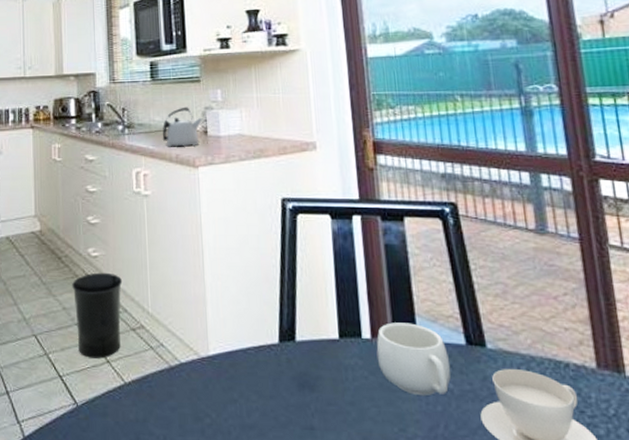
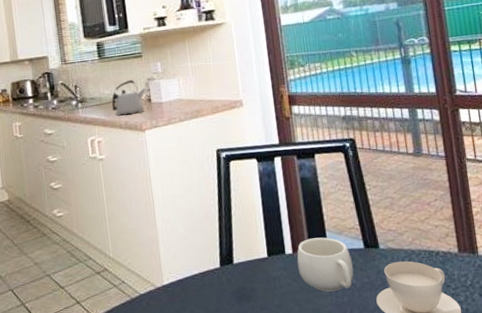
waste bin: present [72,272,123,358] -> none [41,228,88,302]

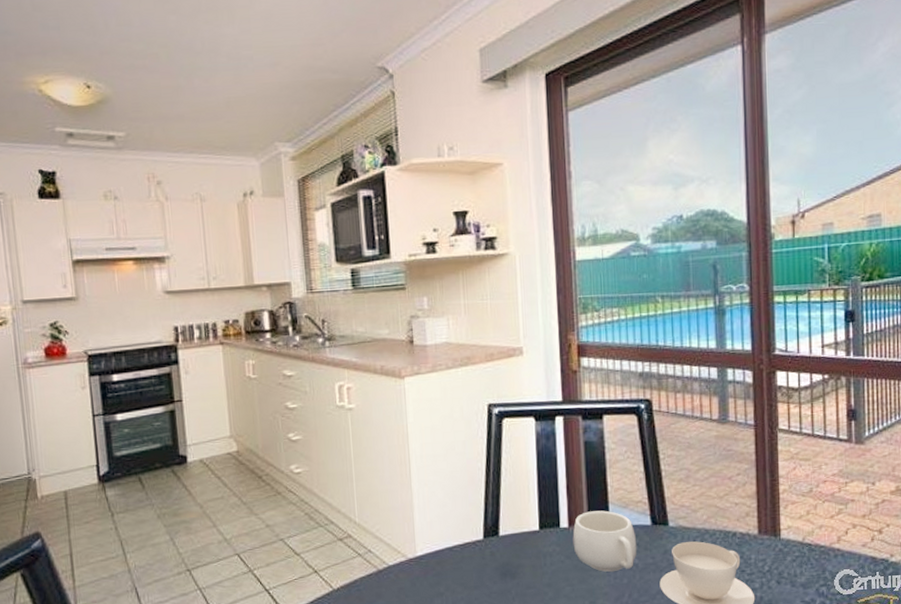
kettle: present [112,79,147,116] -> none [366,316,409,359]

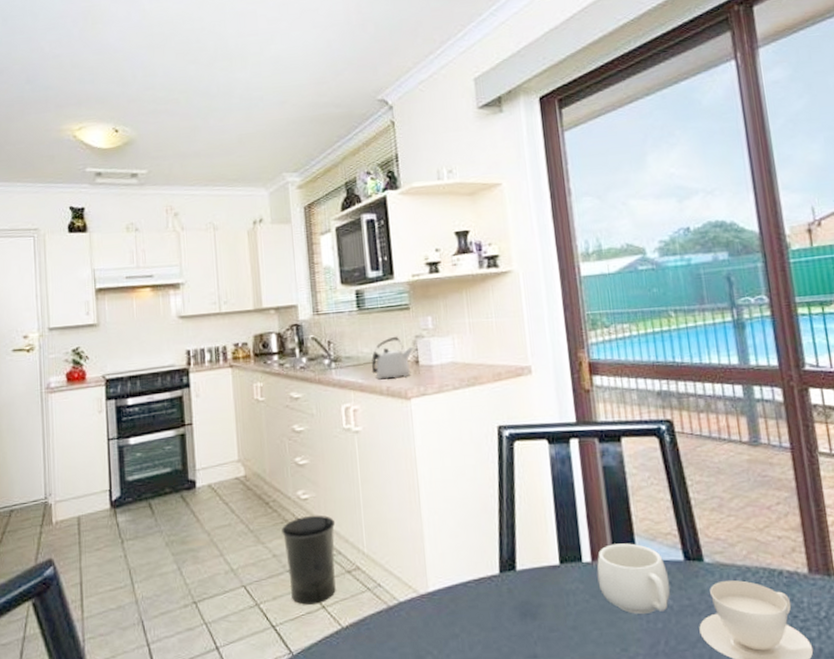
waste bin: none [275,487,328,570] -> present [281,515,336,605]
kettle: none [366,316,409,359] -> present [371,336,414,380]

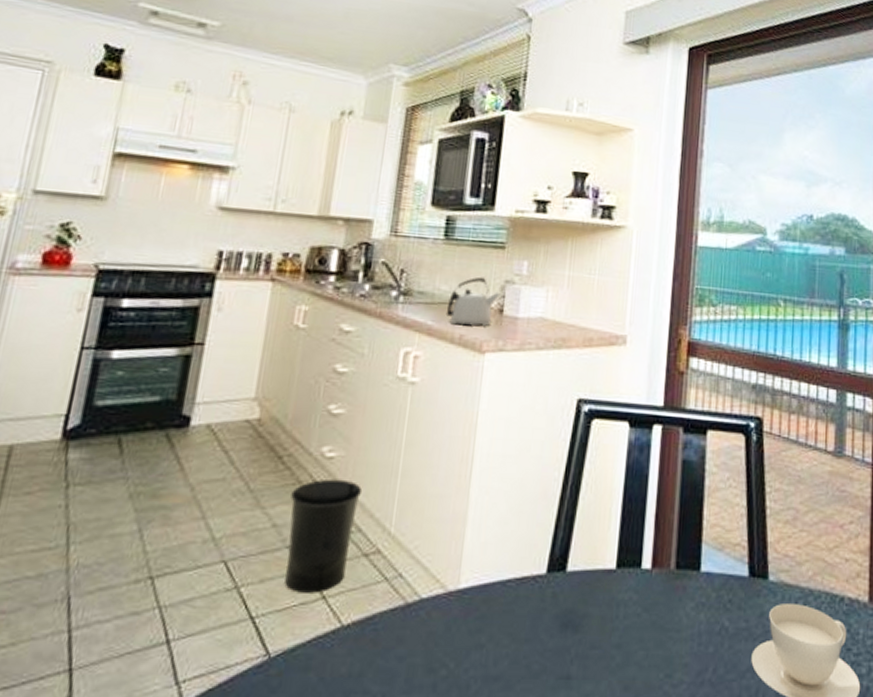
mug: present [596,543,671,614] -> none [654,550,730,635]

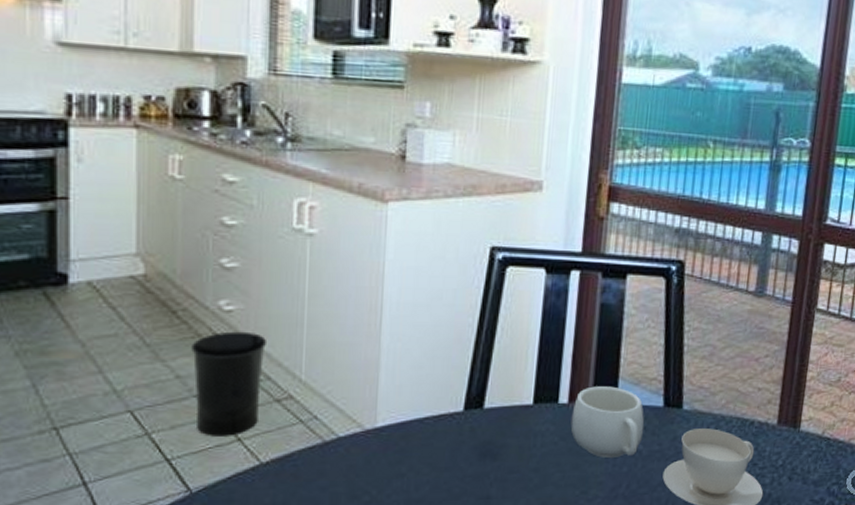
kettle: present [445,277,501,326] -> none [341,120,402,173]
mug: none [654,550,730,635] -> present [570,386,645,458]

